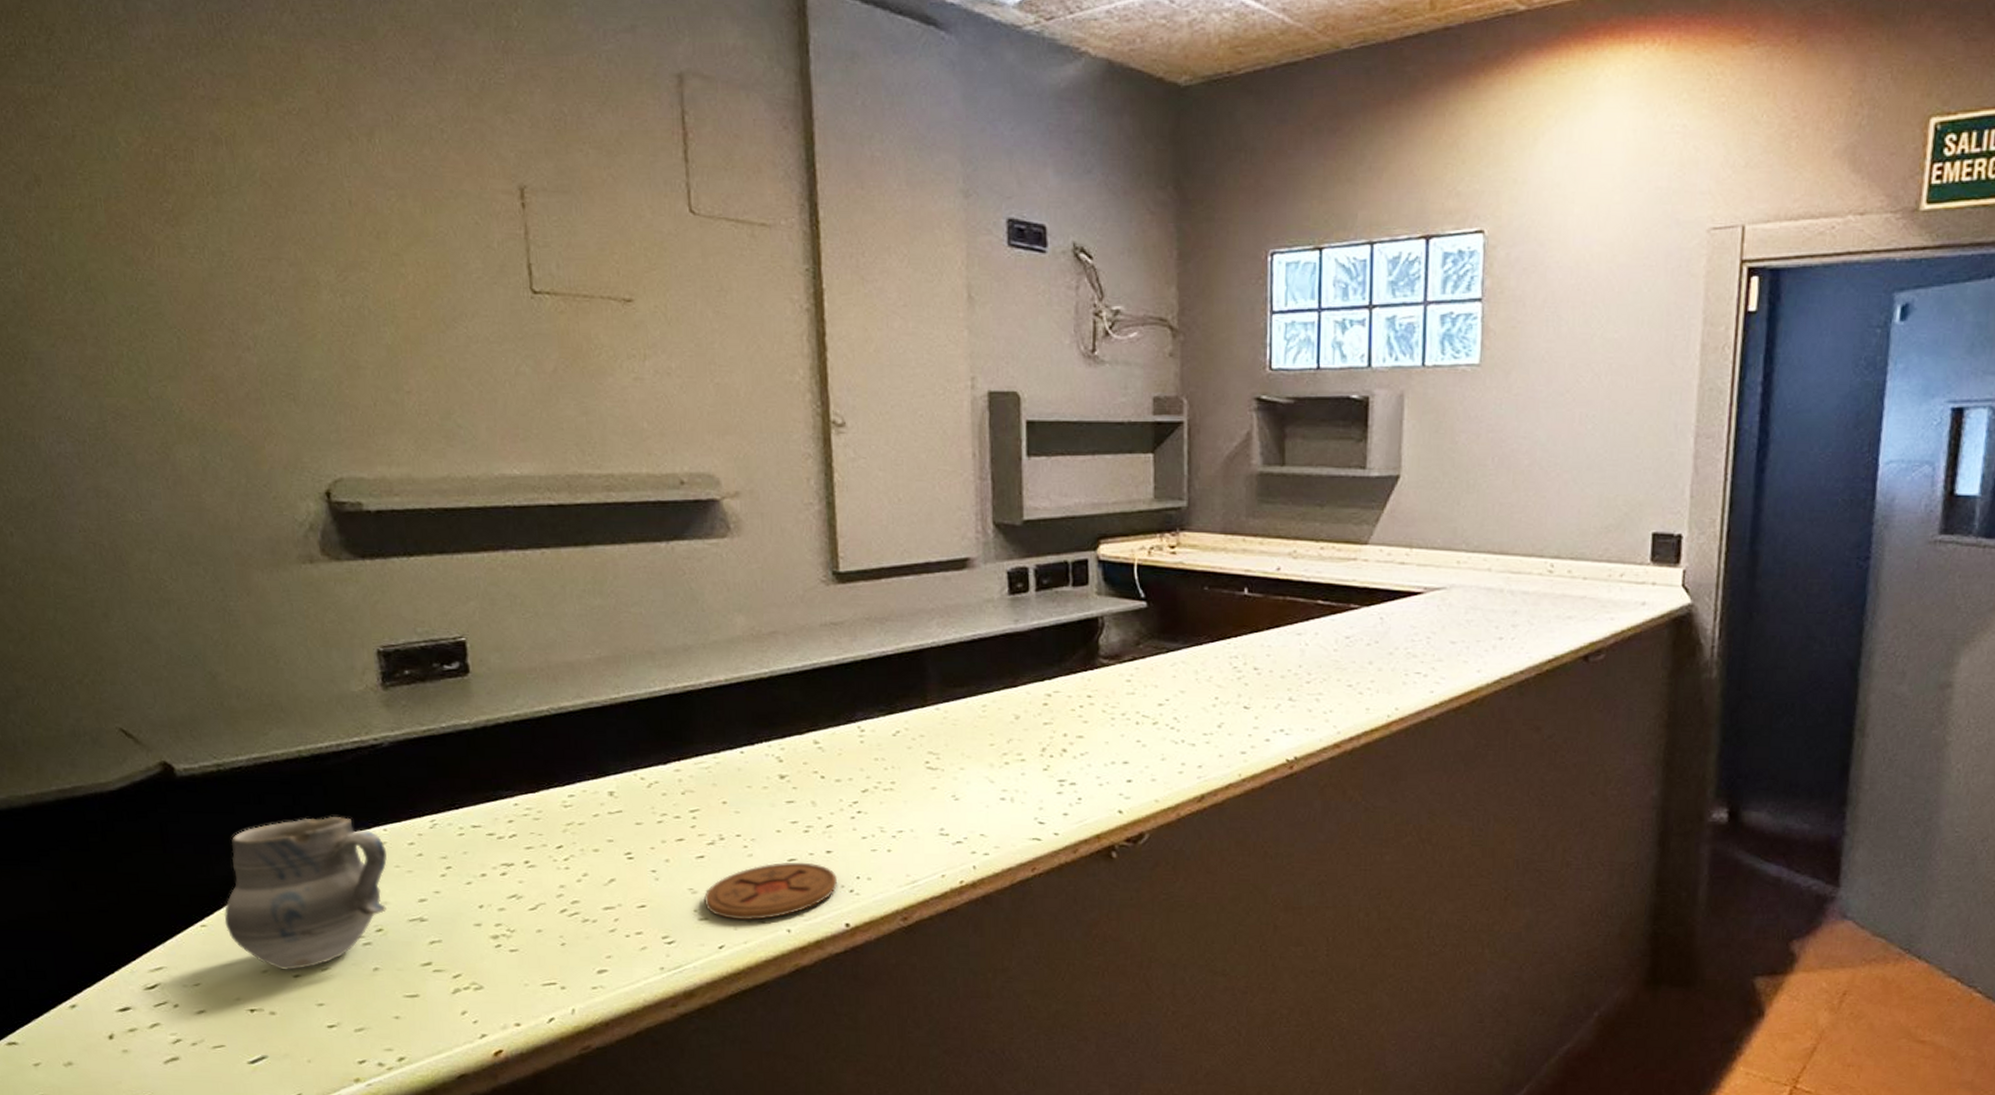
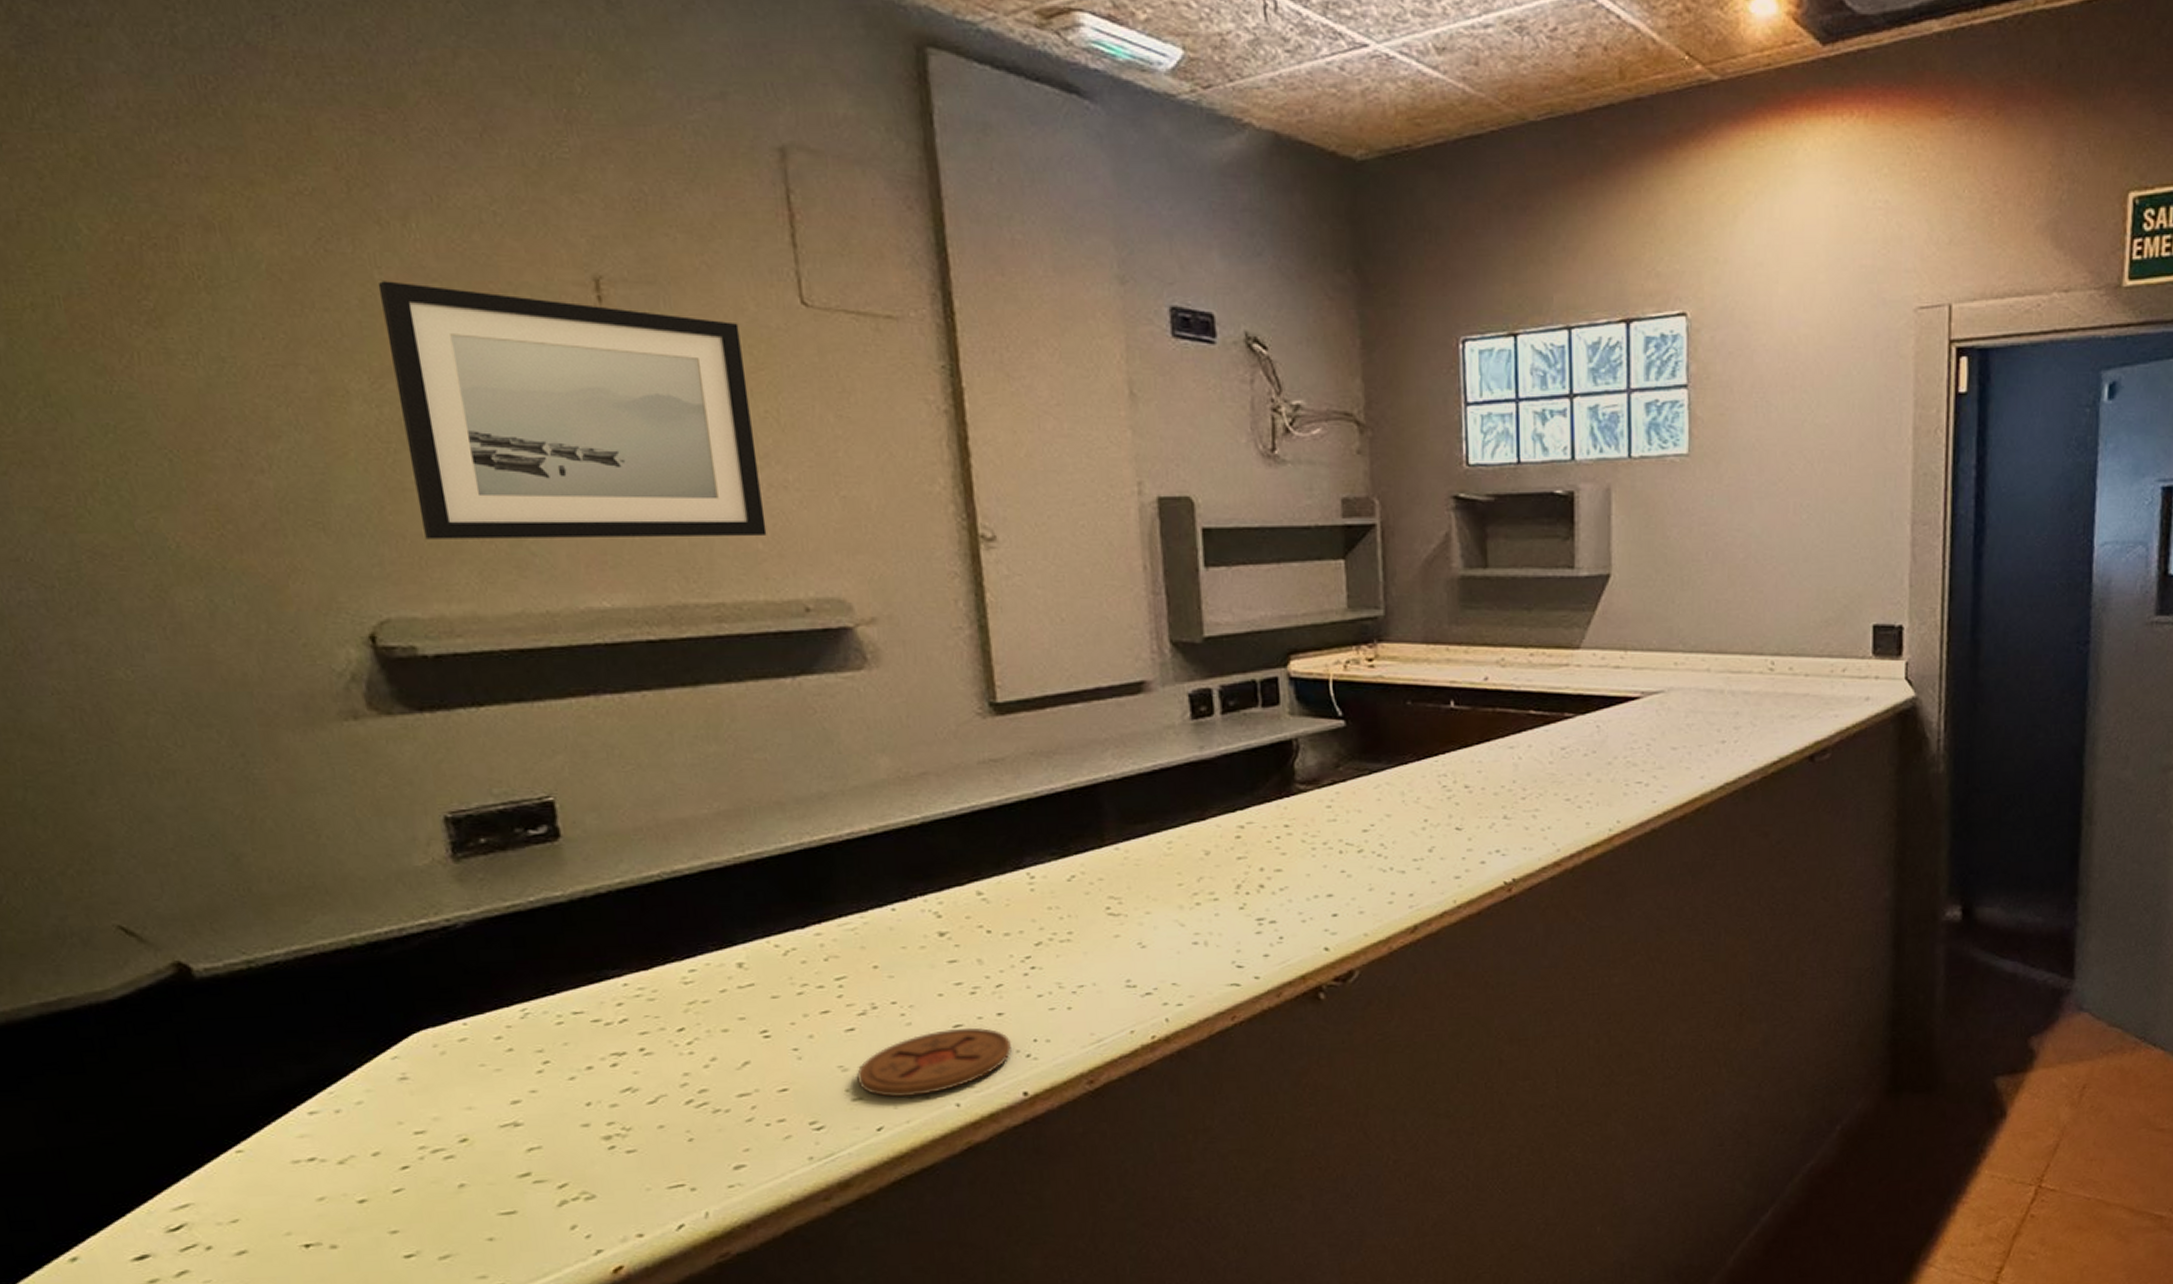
cup: present [224,817,387,970] -> none [265,1013,471,1195]
wall art: none [346,188,651,416] -> present [378,281,767,539]

